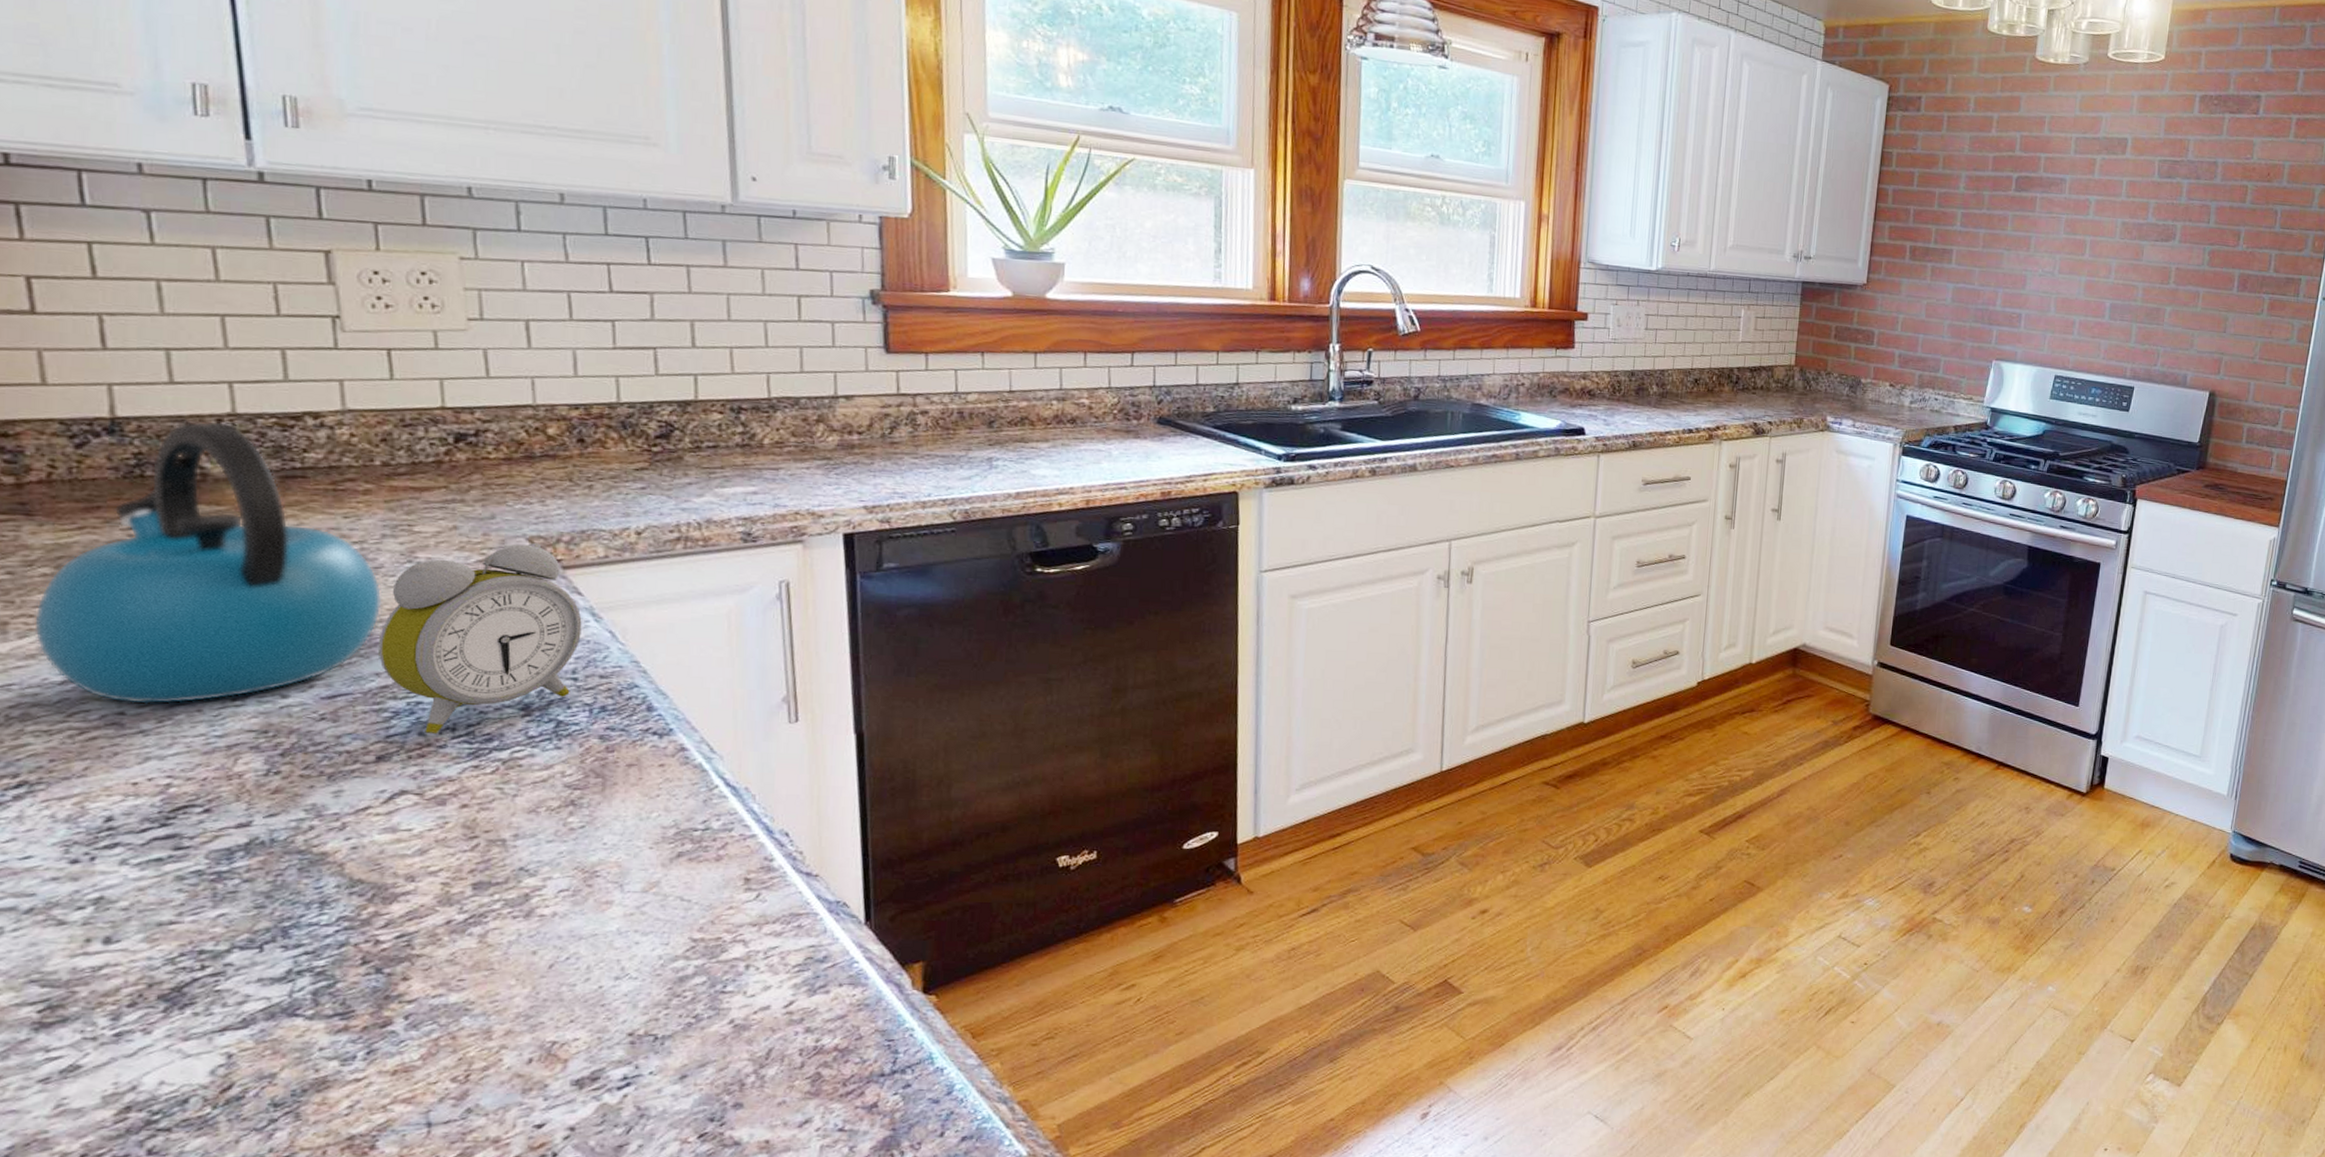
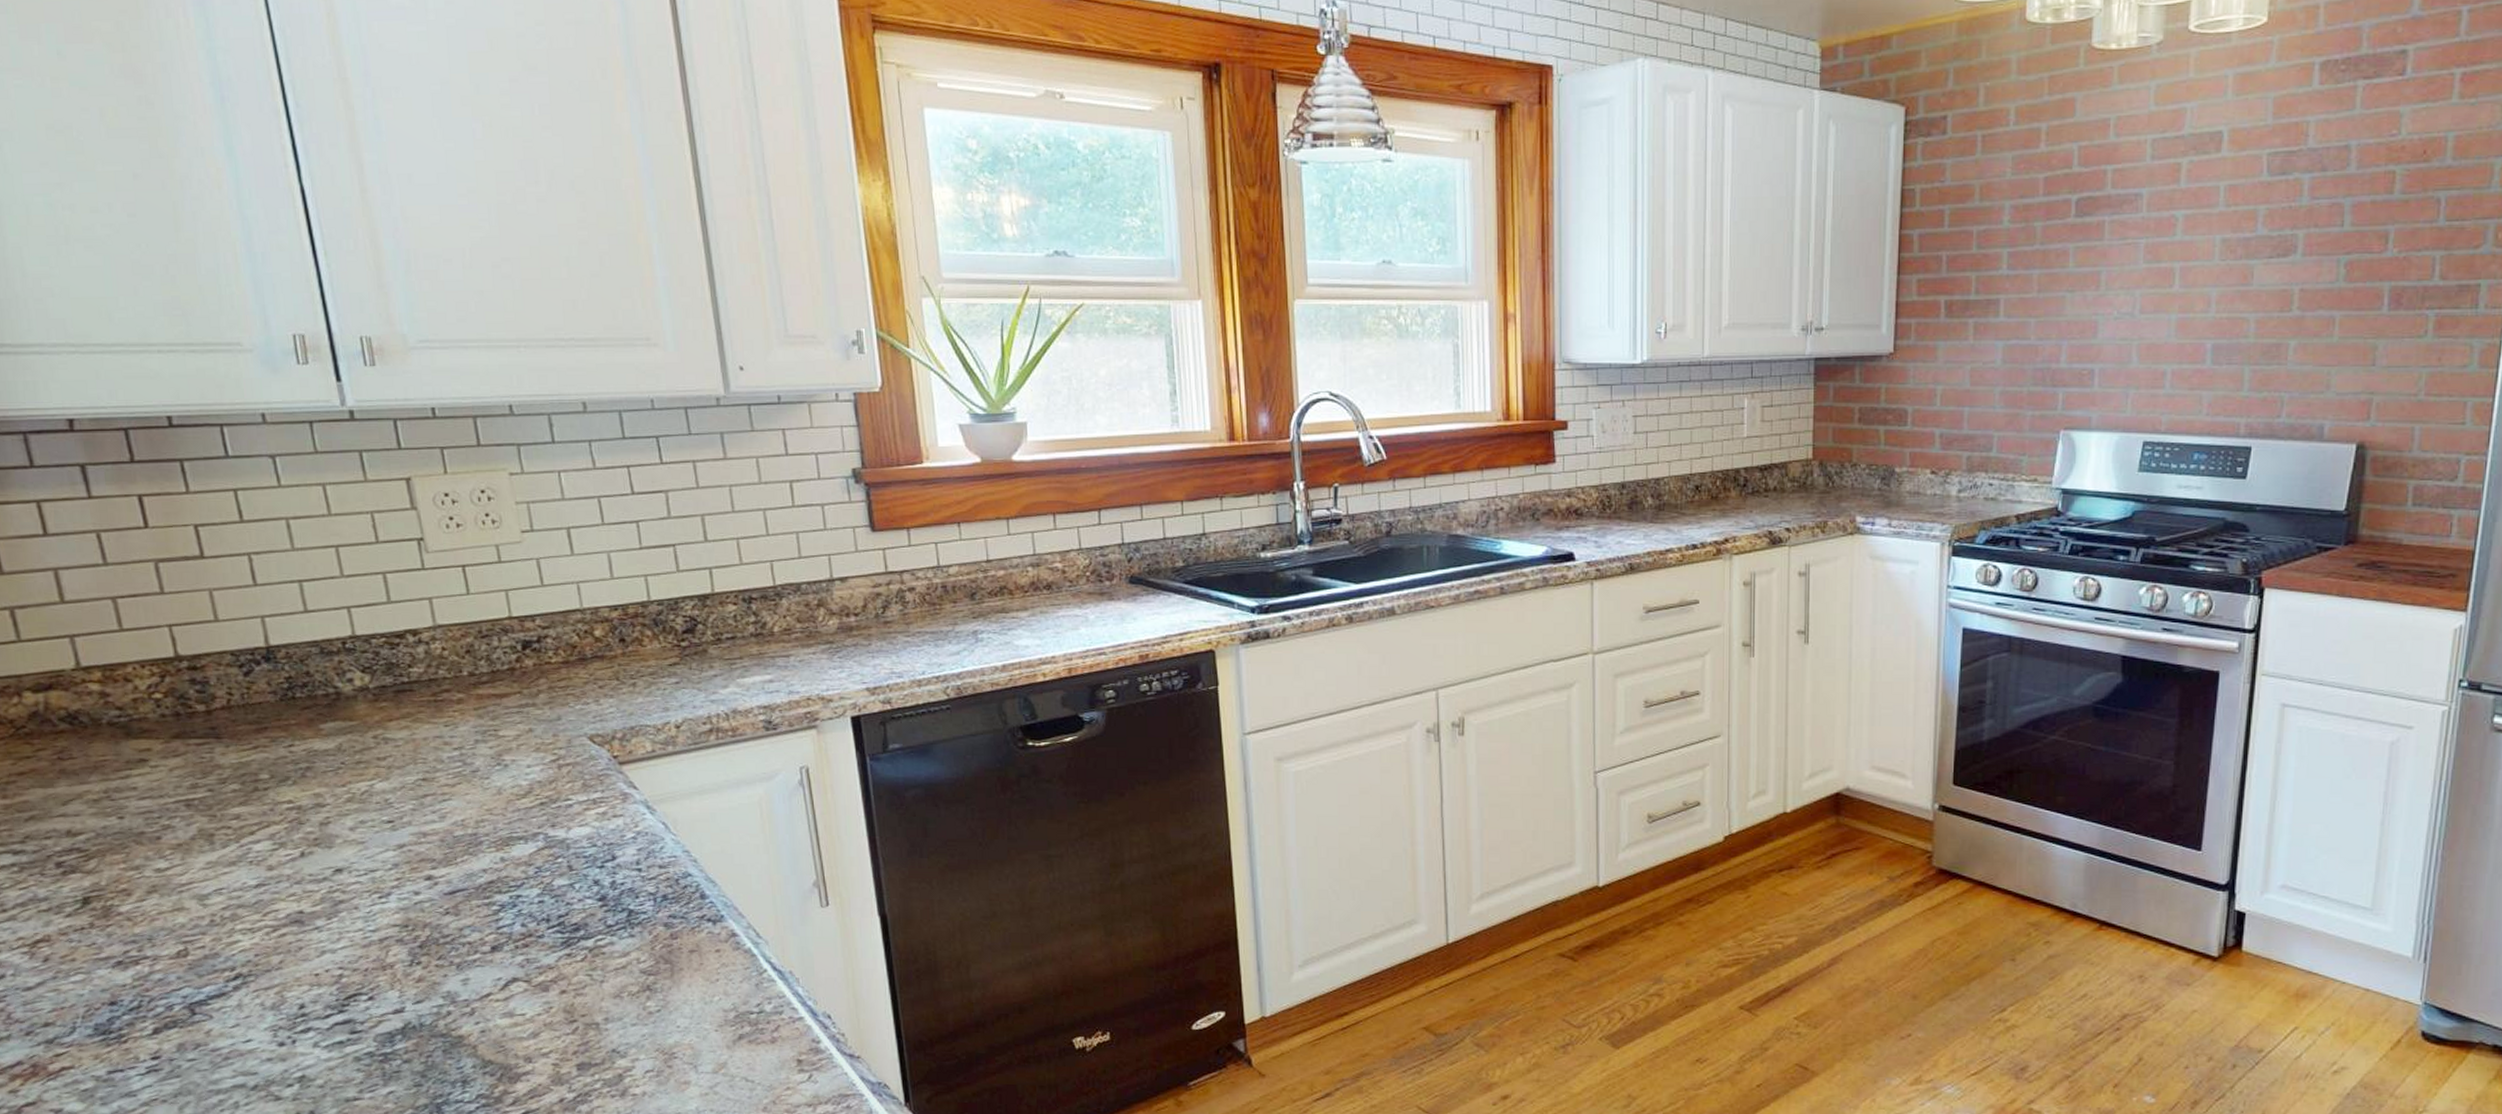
kettle: present [34,420,383,705] -> none [231,643,482,903]
alarm clock: present [379,543,582,735] -> none [483,741,640,926]

